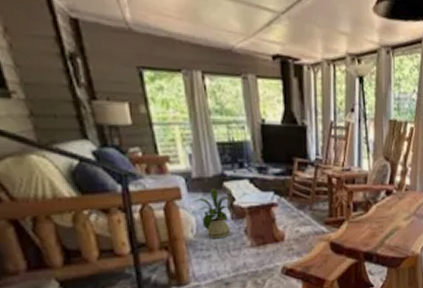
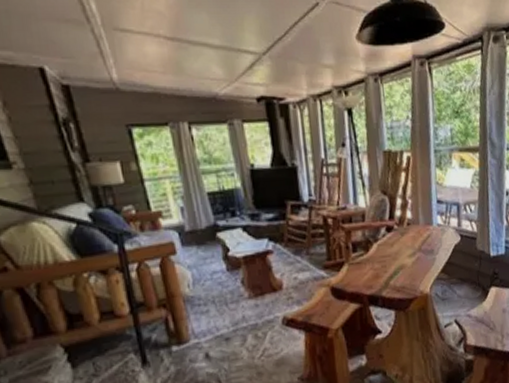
house plant: present [193,188,234,239] -> none [187,240,228,293]

